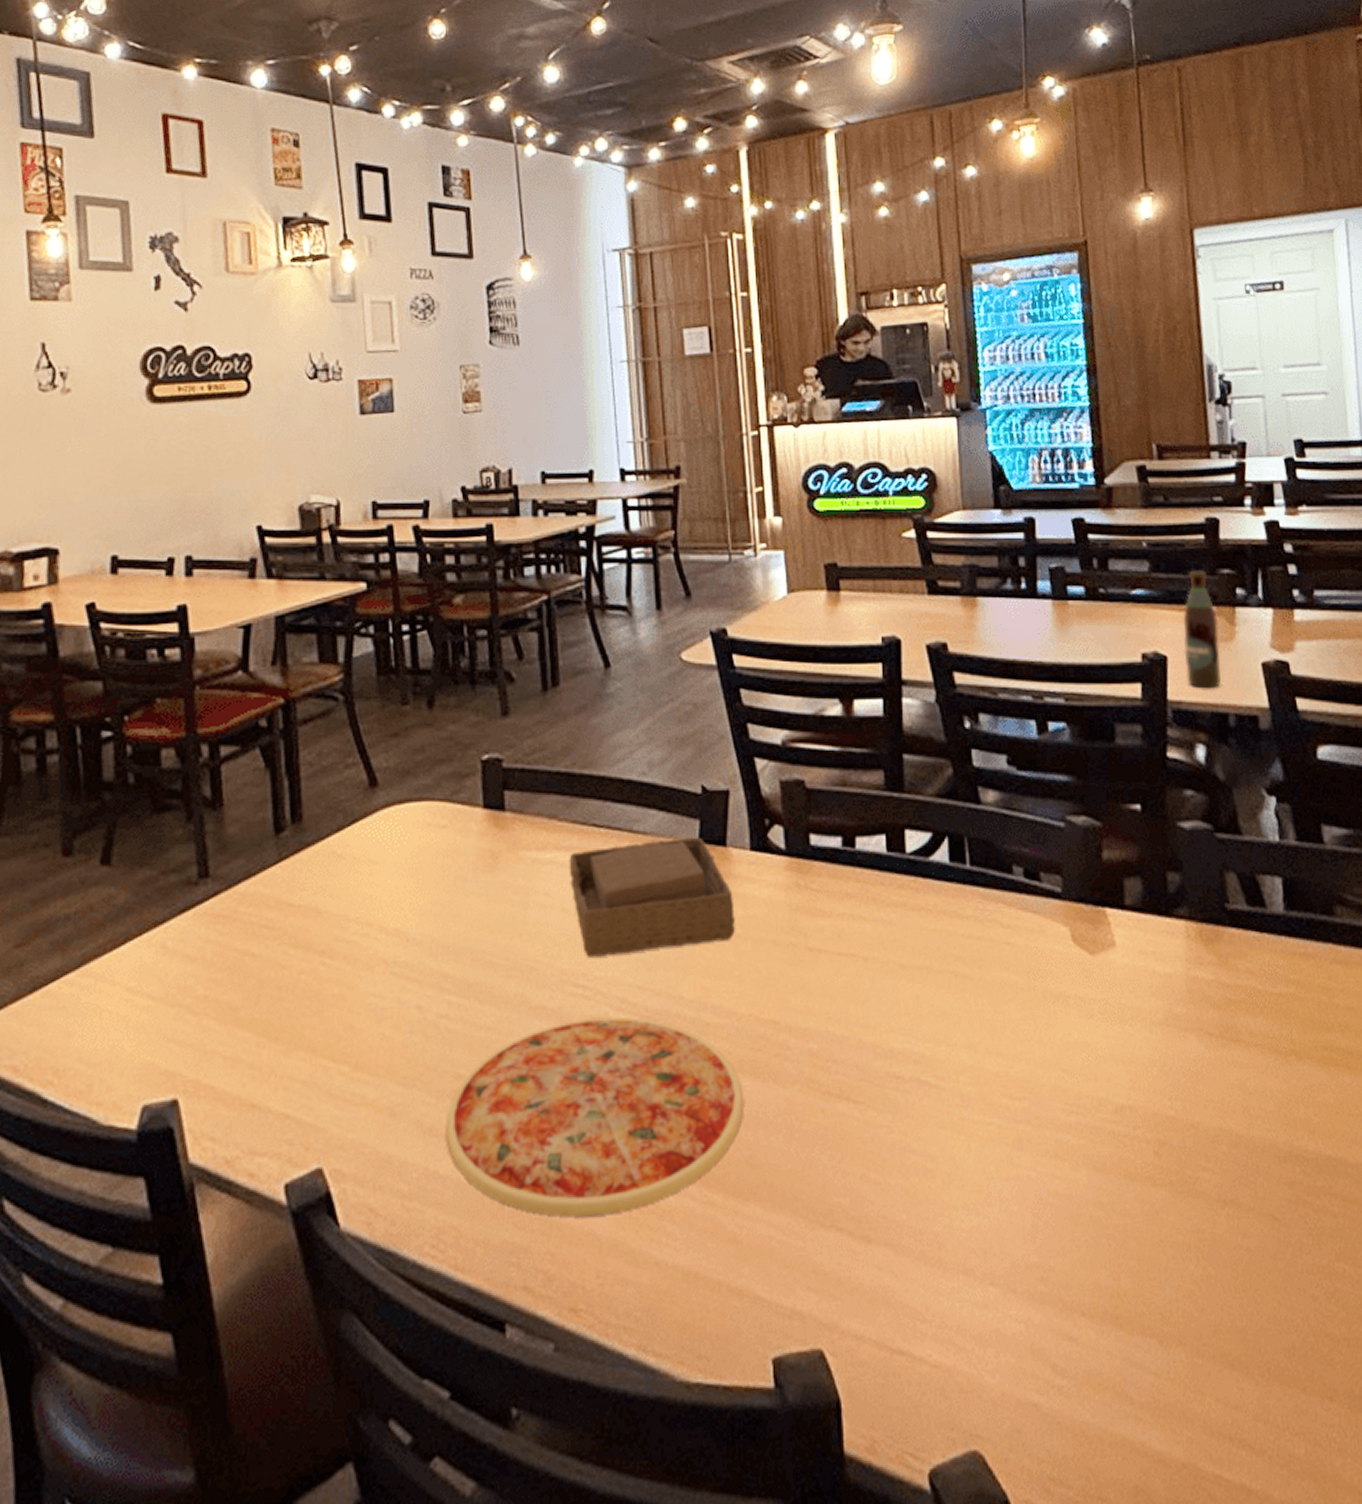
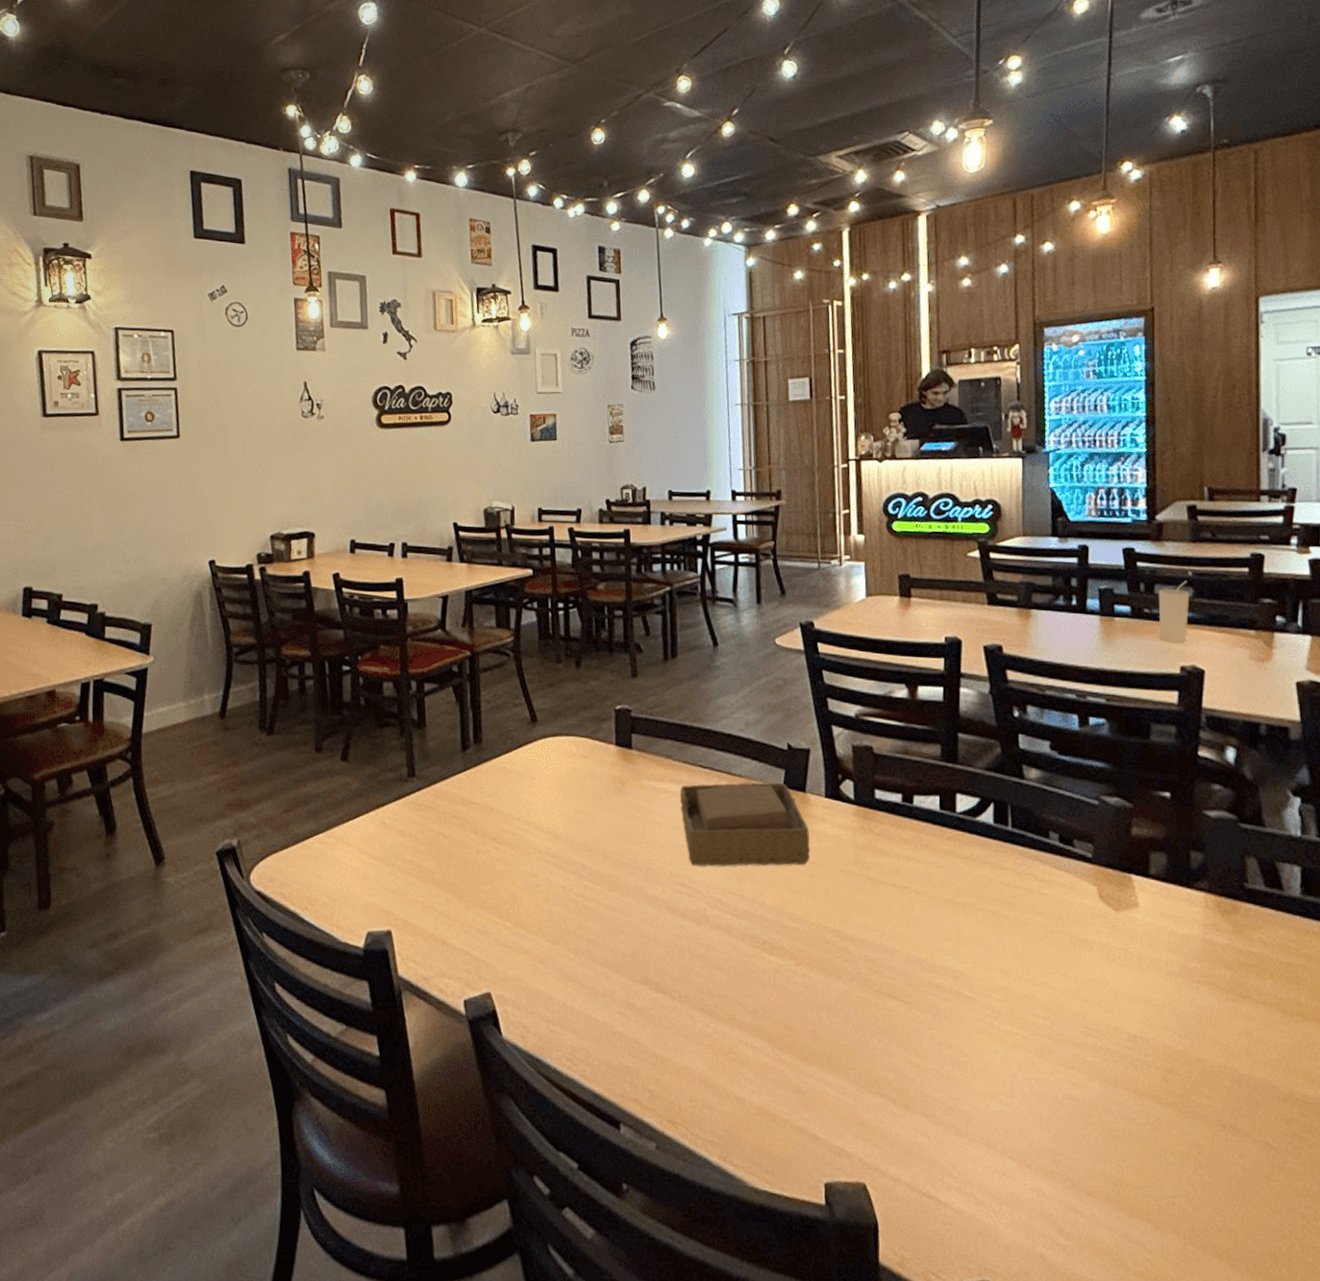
pizza: present [445,1016,744,1217] -> none [580,910,811,1057]
cup: none [1112,552,1146,627] -> present [1158,580,1190,644]
bottle: present [1182,570,1222,689] -> none [1221,598,1257,701]

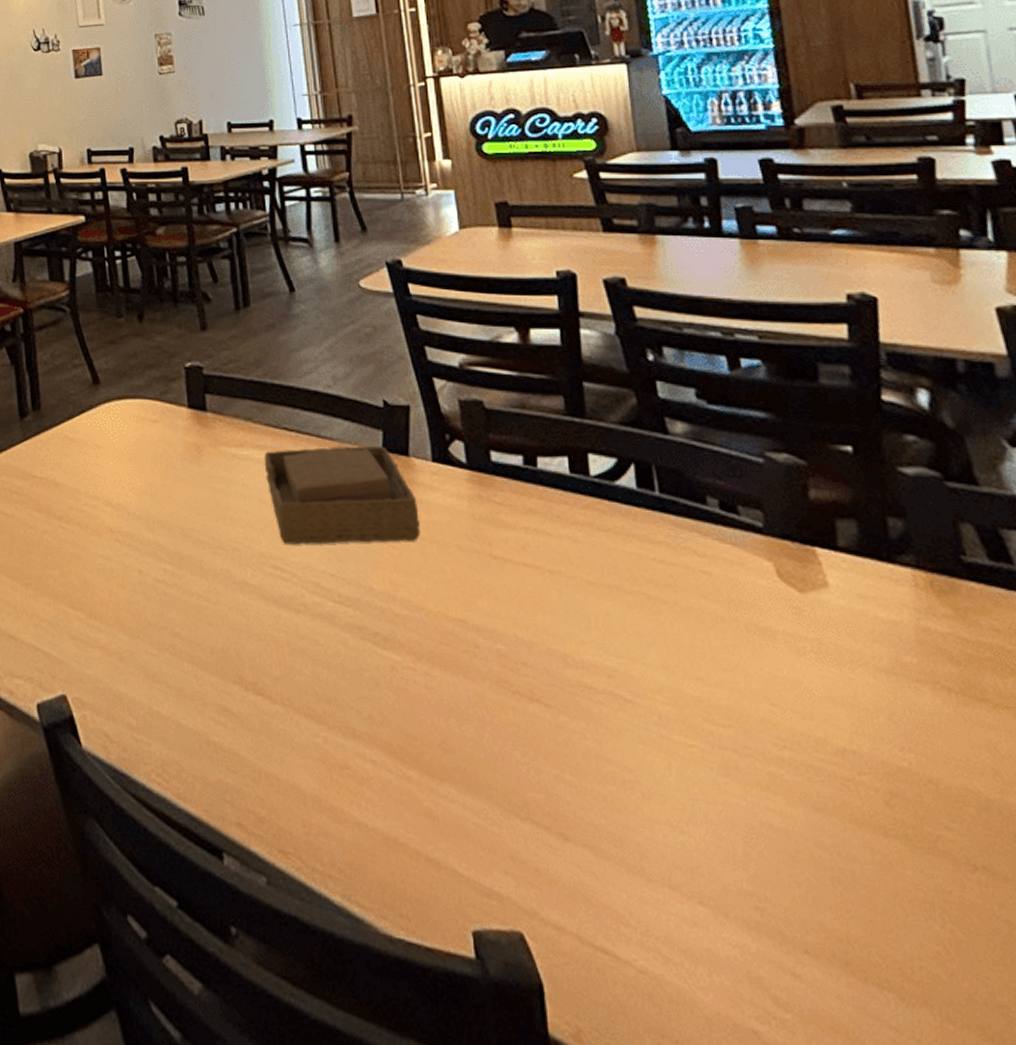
cup: present [1158,580,1190,644] -> none [808,193,850,267]

